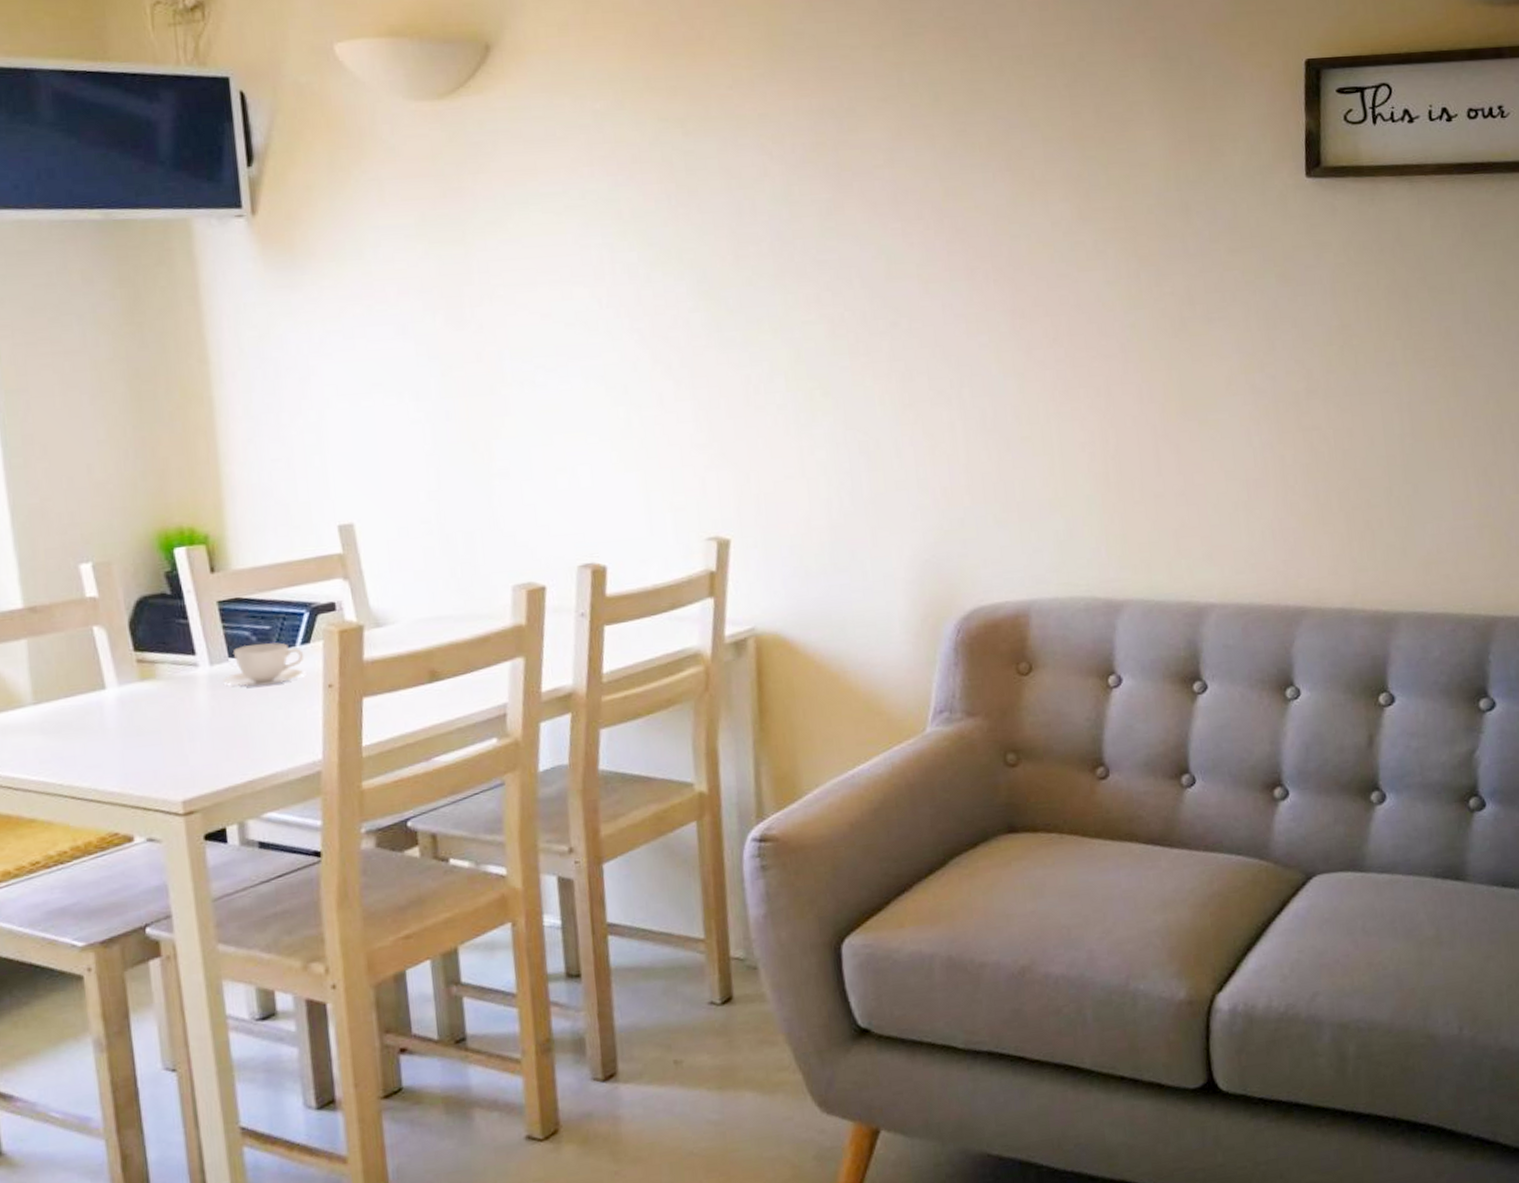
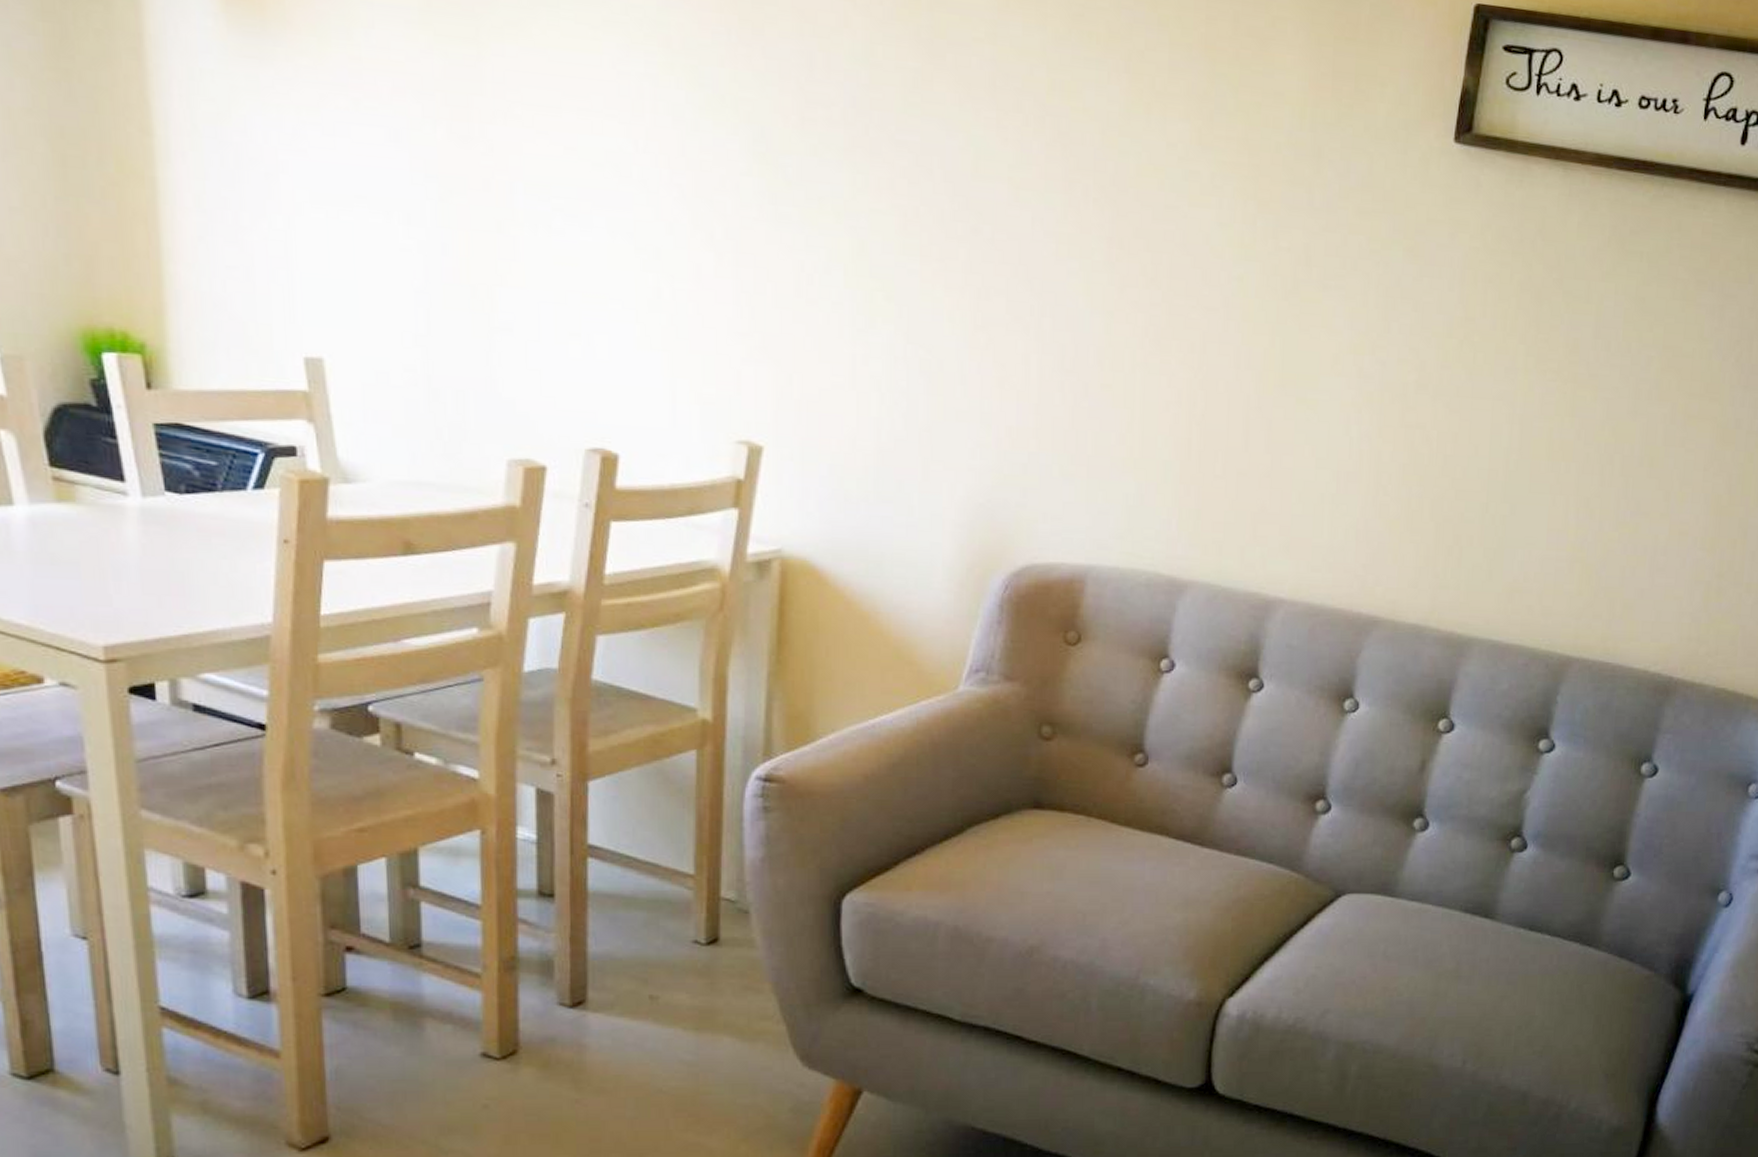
teacup: present [223,641,304,687] -> none [157,479,256,530]

